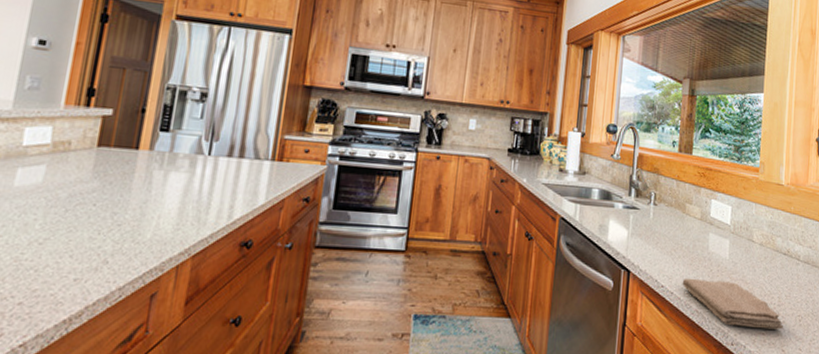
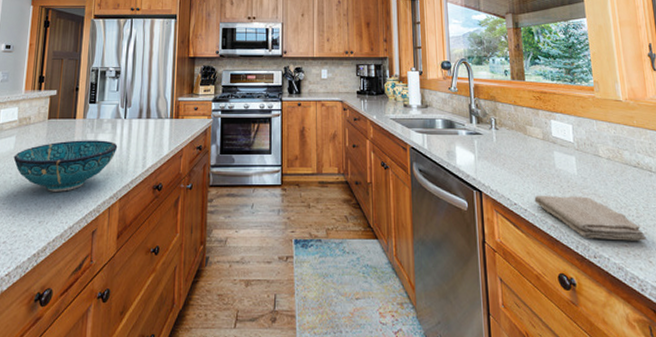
bowl: none [41,177,196,242] -> present [13,140,118,192]

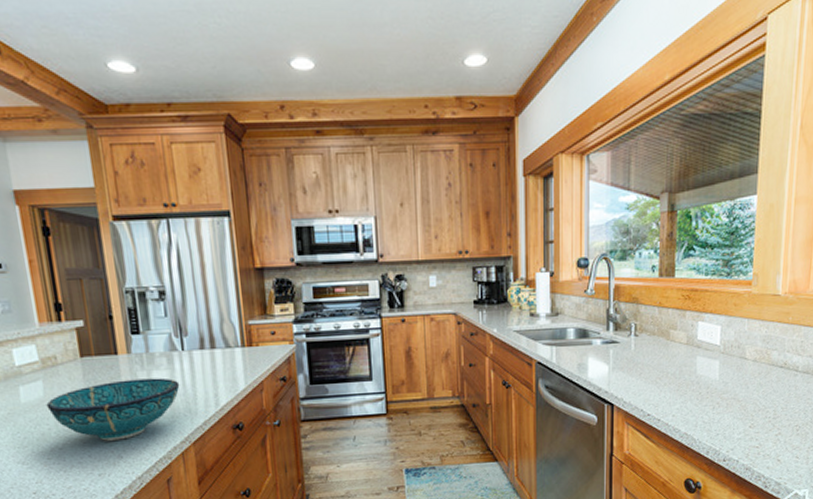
washcloth: present [534,195,646,241] -> none [669,401,779,444]

